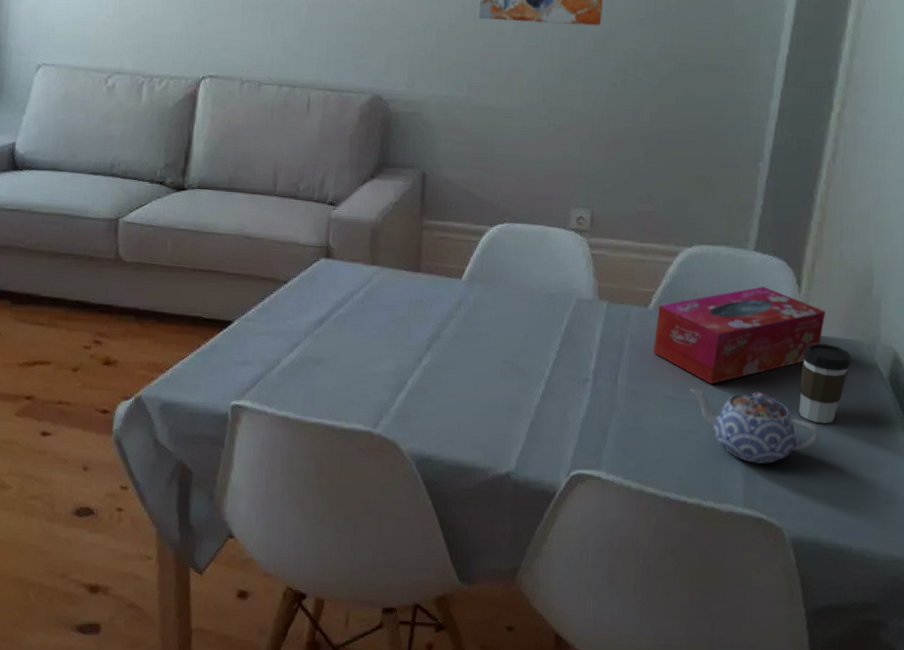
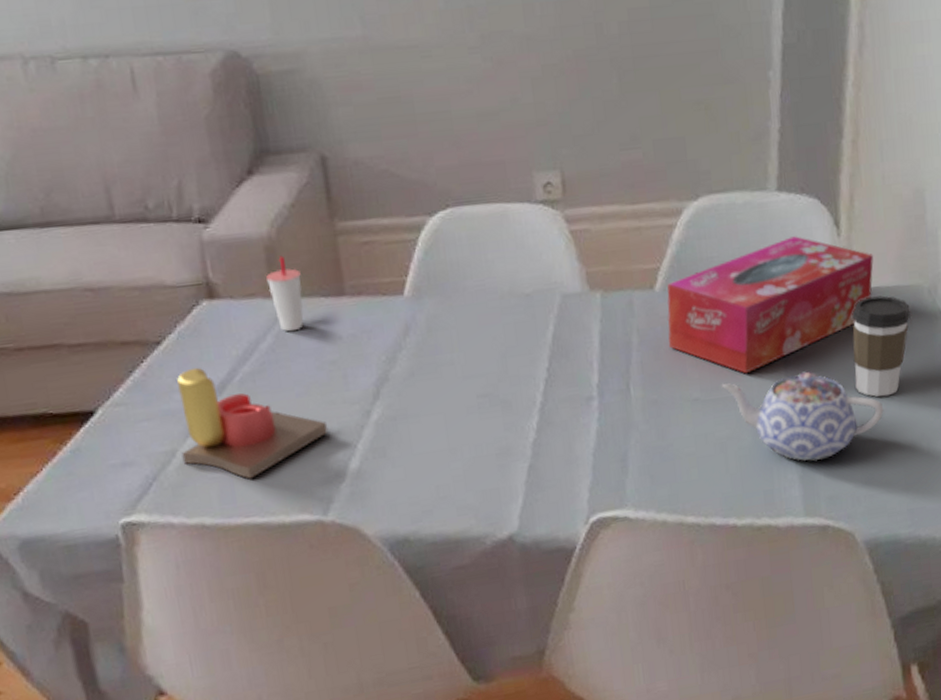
candle: none [283,304,390,391] -> present [177,367,329,479]
cup: none [368,236,393,291] -> present [266,255,304,332]

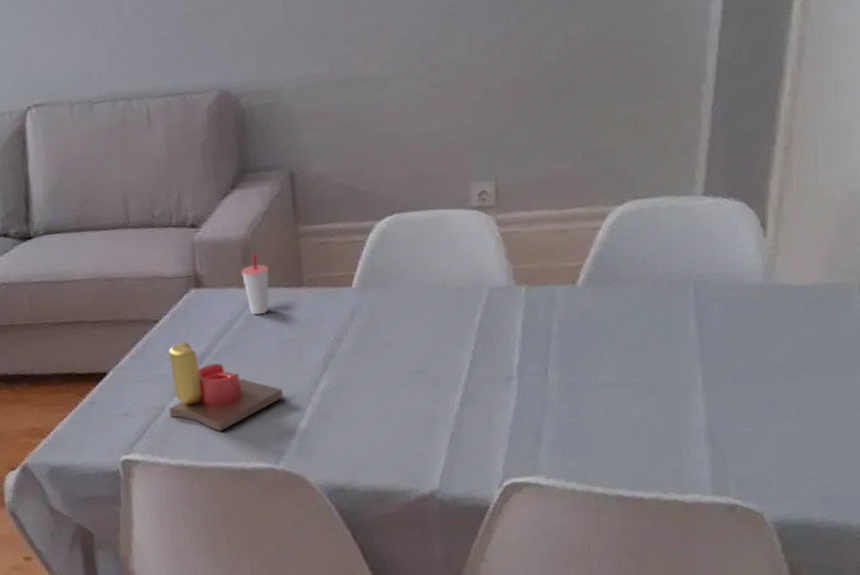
tissue box: present [667,236,874,374] -> none [586,237,800,362]
teapot: present [721,371,884,462] -> none [636,362,803,445]
coffee cup: present [851,296,912,397] -> none [773,293,839,388]

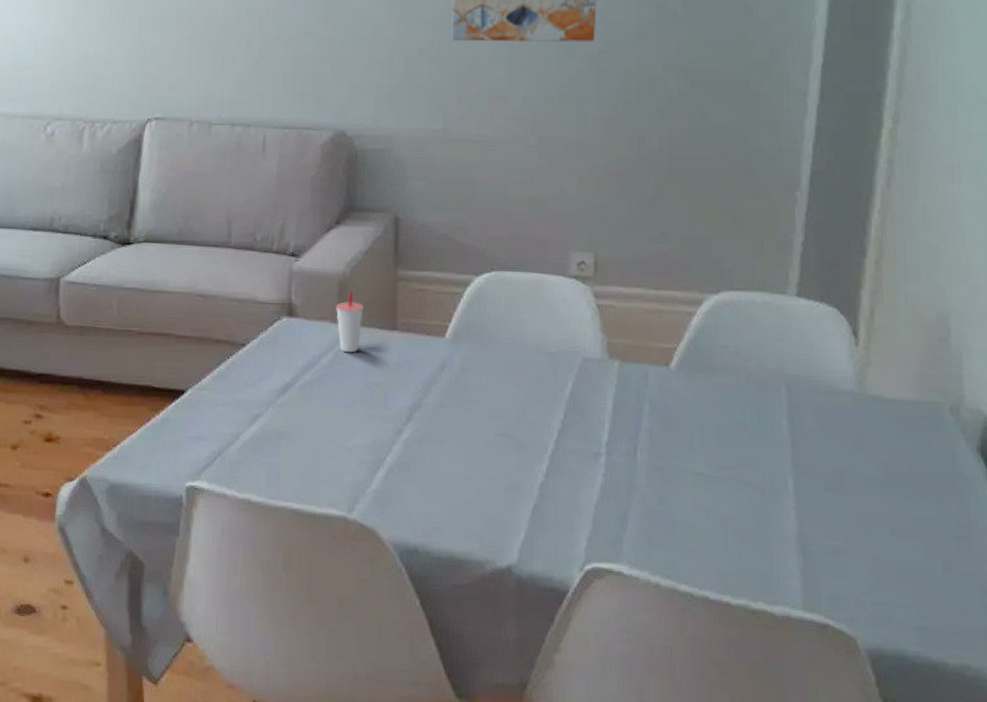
candle: present [168,341,284,432] -> none [244,369,365,470]

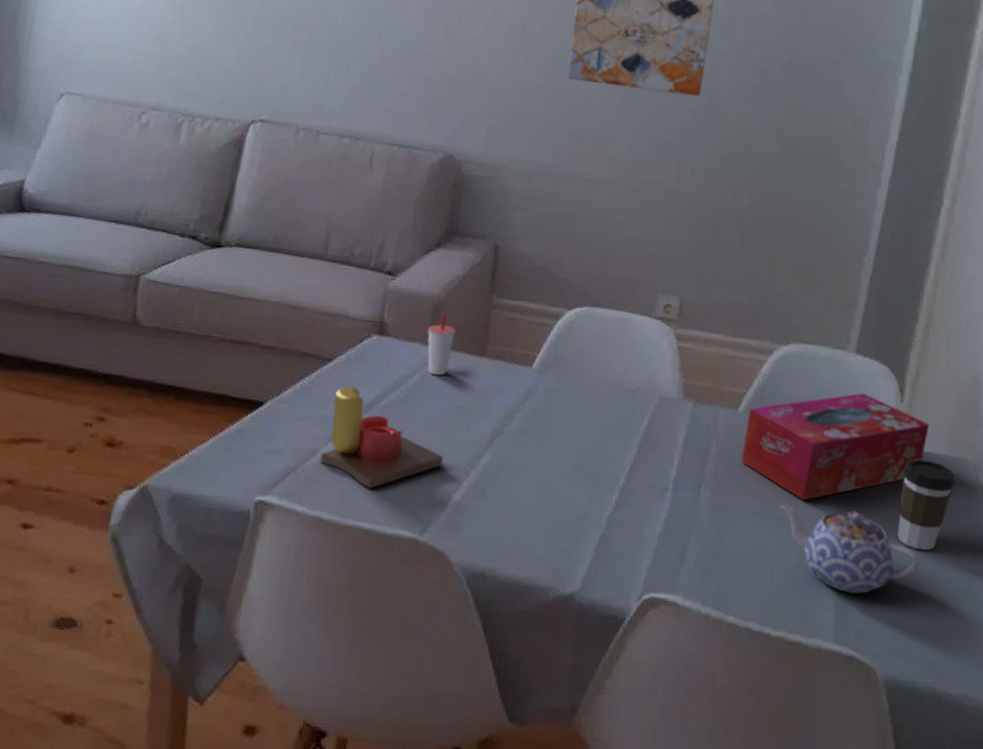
candle: none [244,369,365,470] -> present [320,386,444,489]
tissue box: none [678,339,892,459] -> present [740,393,929,501]
teapot: none [726,463,896,557] -> present [779,504,920,594]
coffee cup: none [865,407,930,507] -> present [897,459,956,551]

